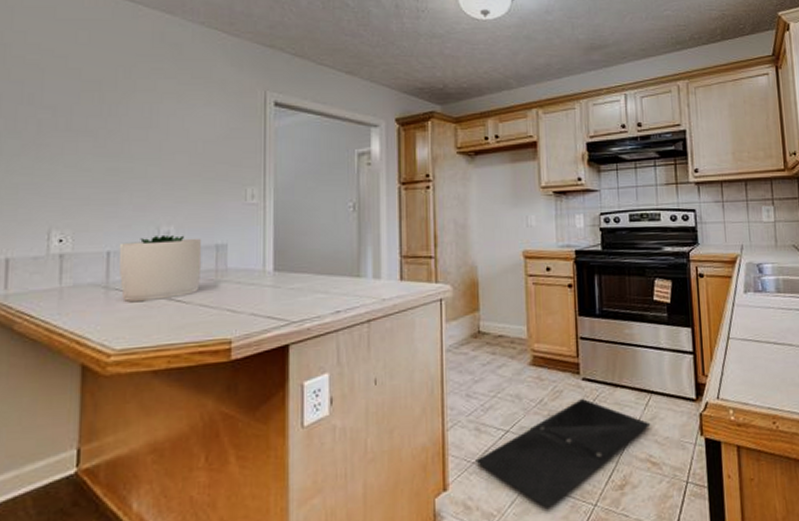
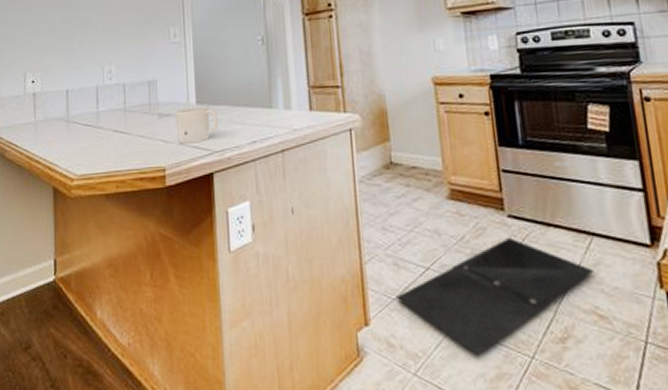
planter: present [118,234,202,303] -> none [74,73,138,134]
mug: none [247,274,299,315] -> present [175,106,219,145]

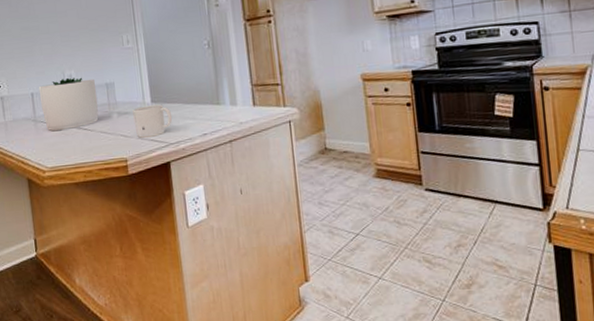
planter: none [74,73,138,134] -> present [38,77,99,132]
door mat: present [396,238,595,357] -> none [331,207,496,302]

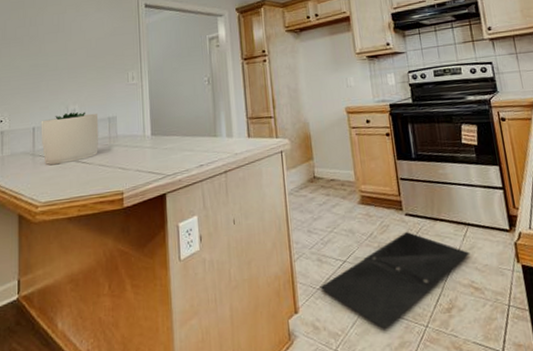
mug: present [133,104,173,139] -> none [132,137,171,171]
door mat: none [331,207,496,302] -> present [320,232,470,330]

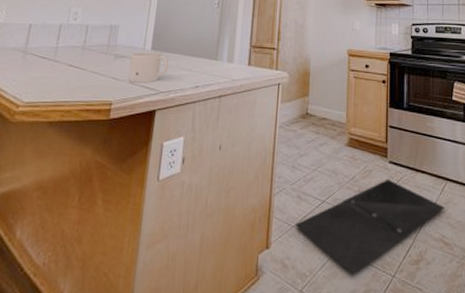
planter: present [41,111,99,165] -> none [35,14,100,66]
mug: none [132,137,171,171] -> present [128,52,169,84]

